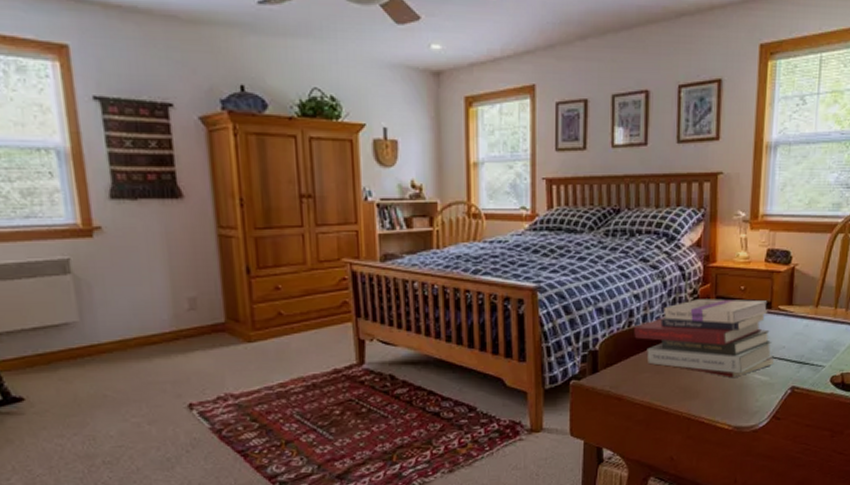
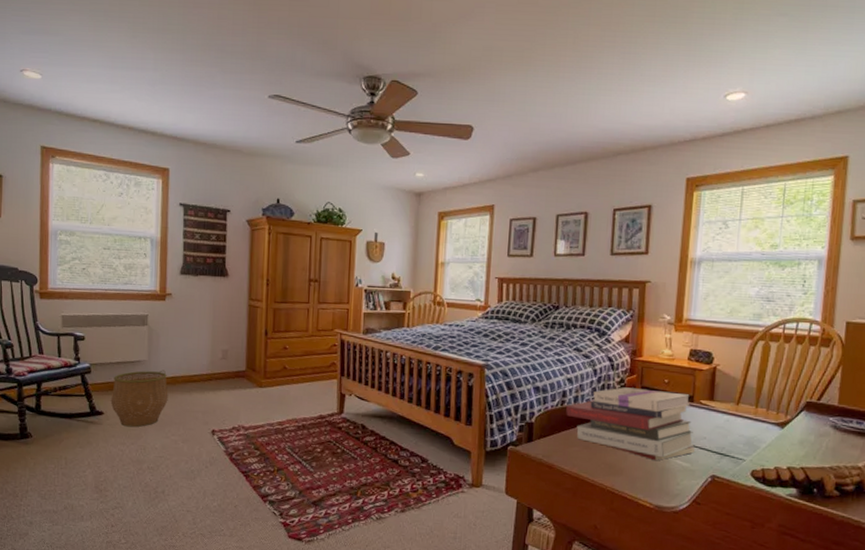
basket: none [31,332,119,414] -> present [110,370,168,428]

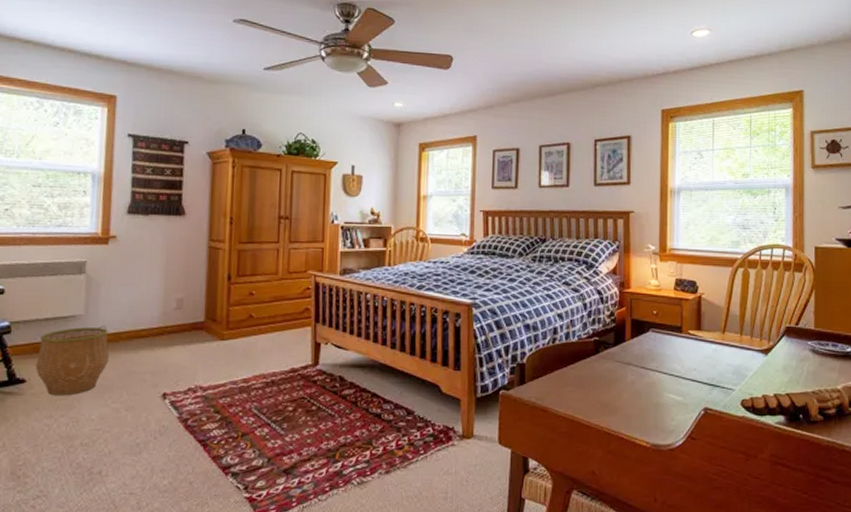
books: present [566,387,695,460] -> none [558,321,686,396]

